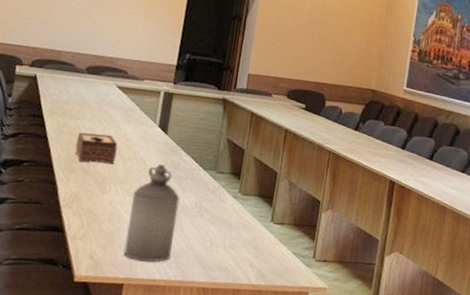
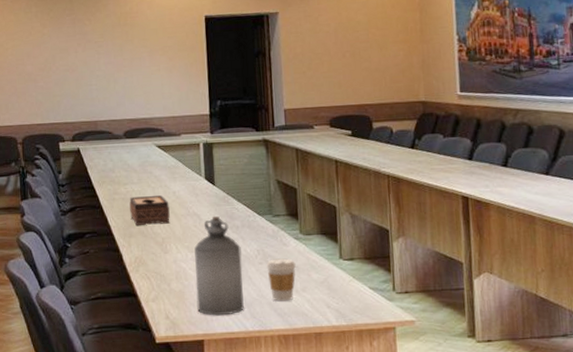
coffee cup: none [199,213,229,256] -> present [266,258,296,302]

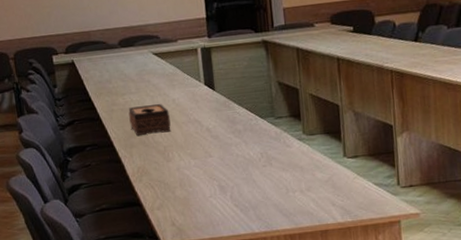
bottle: present [194,215,244,316] -> none [197,121,250,220]
coffee cup: present [266,258,296,302] -> none [270,159,300,202]

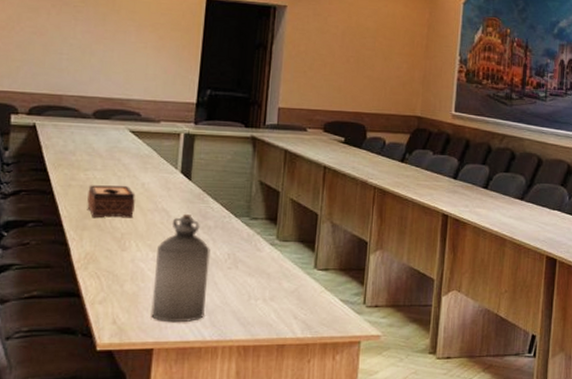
bottle: none [197,121,250,220] -> present [151,213,210,323]

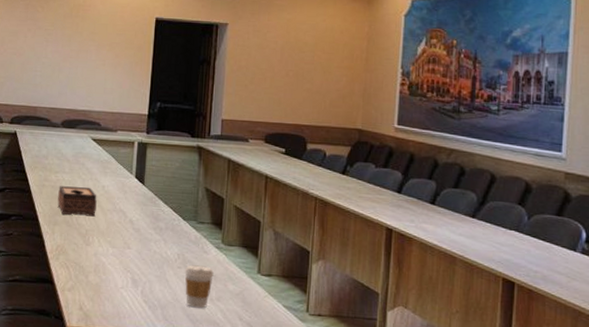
bottle: present [151,213,210,323] -> none [111,214,162,314]
coffee cup: none [235,264,267,310] -> present [184,265,214,308]

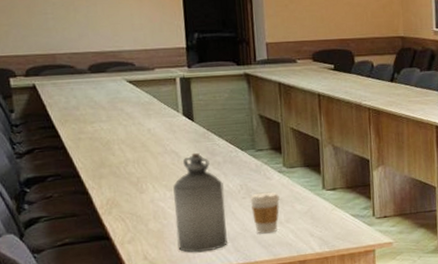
tissue box: present [57,186,97,217] -> none [97,133,146,166]
bottle: none [111,214,162,314] -> present [173,152,227,253]

